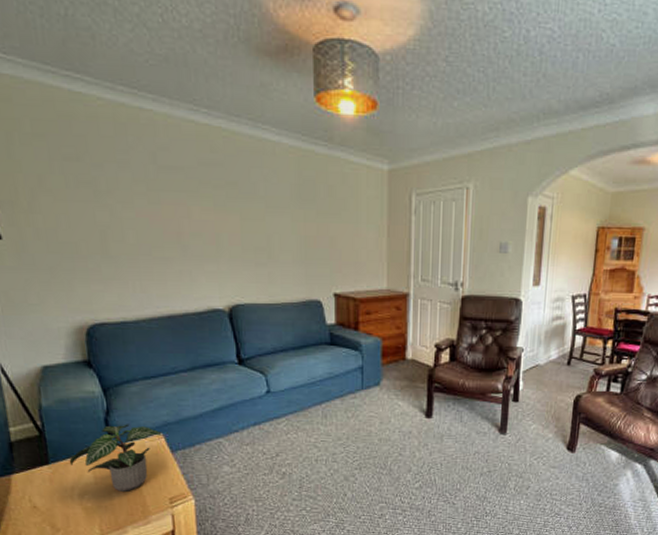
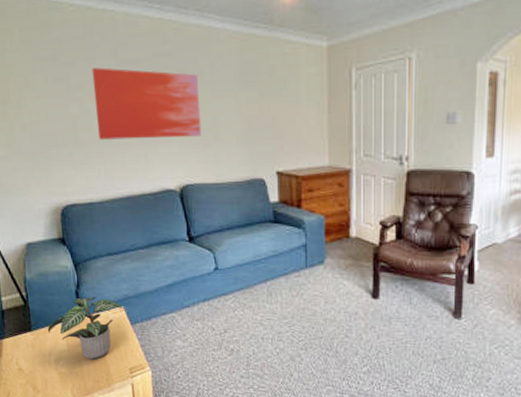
wall art: none [125,172,254,254] -> present [91,67,202,140]

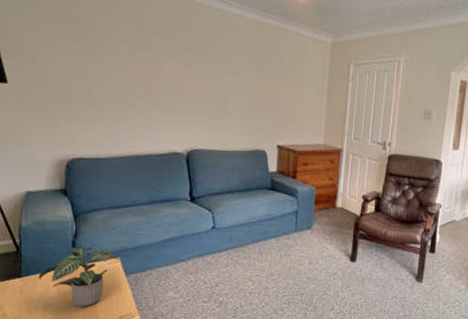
wall art: present [91,67,202,140] -> none [112,34,215,108]

